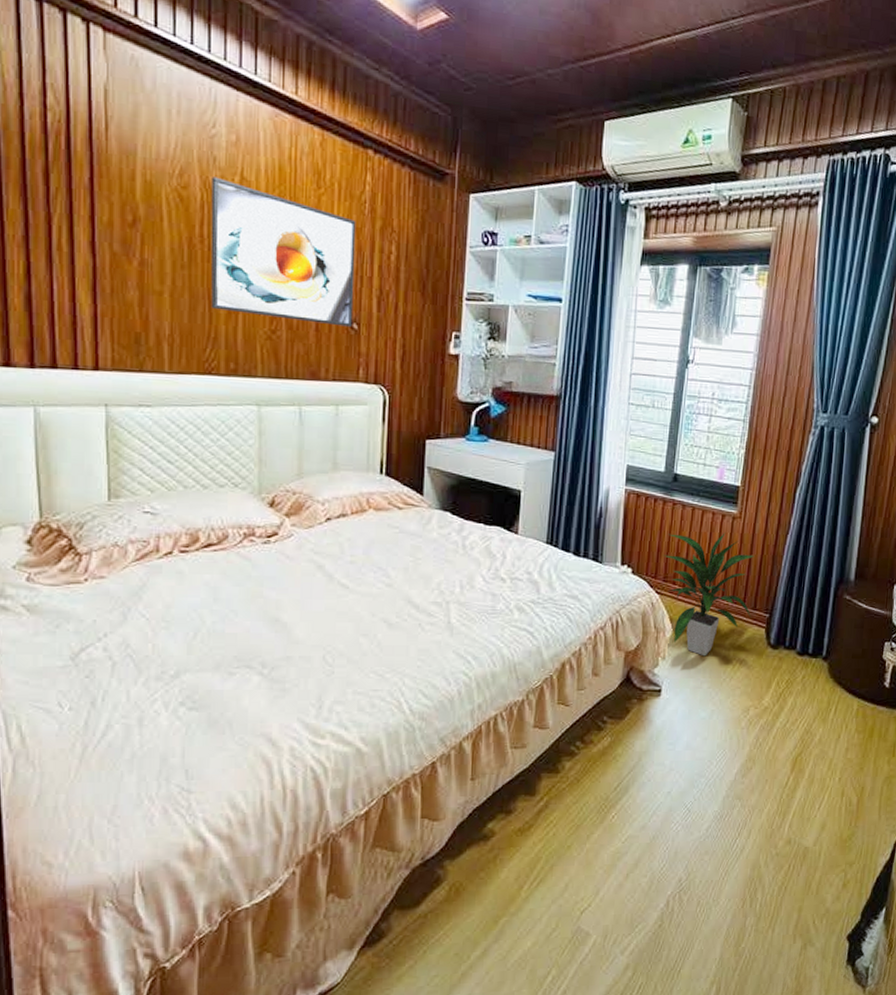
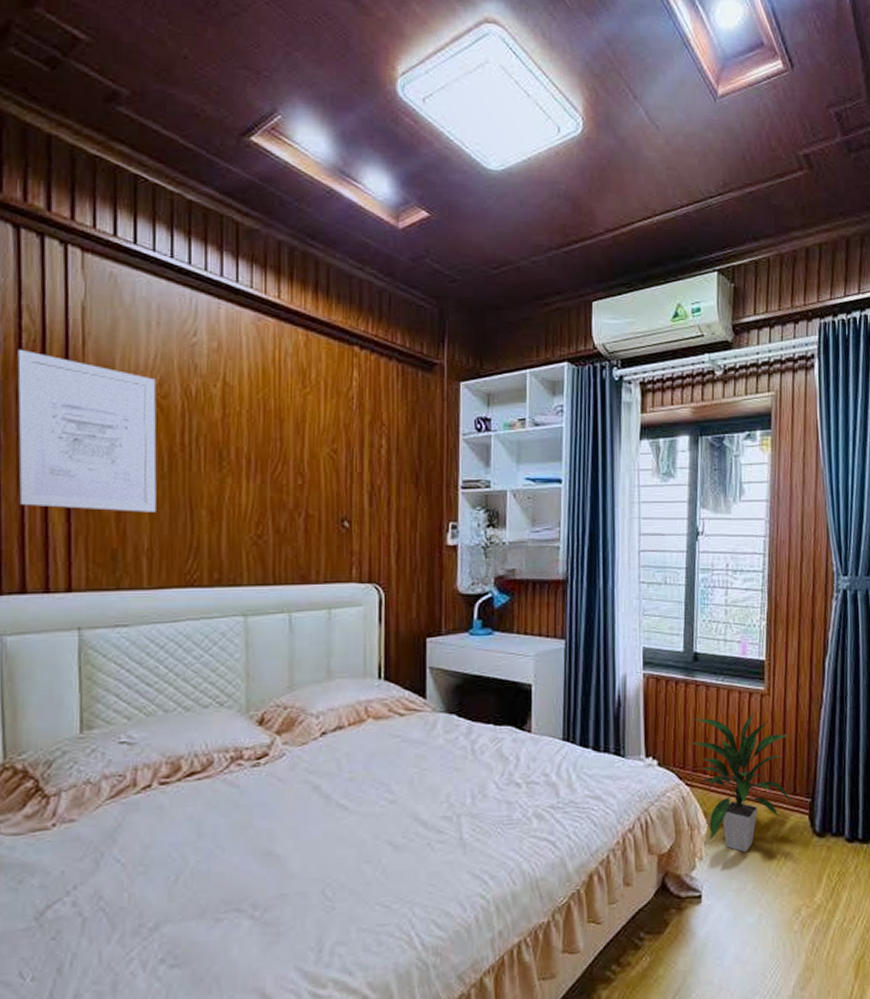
wall art: none [43,129,177,301] -> present [17,350,157,512]
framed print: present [210,177,356,327] -> none [192,384,344,525]

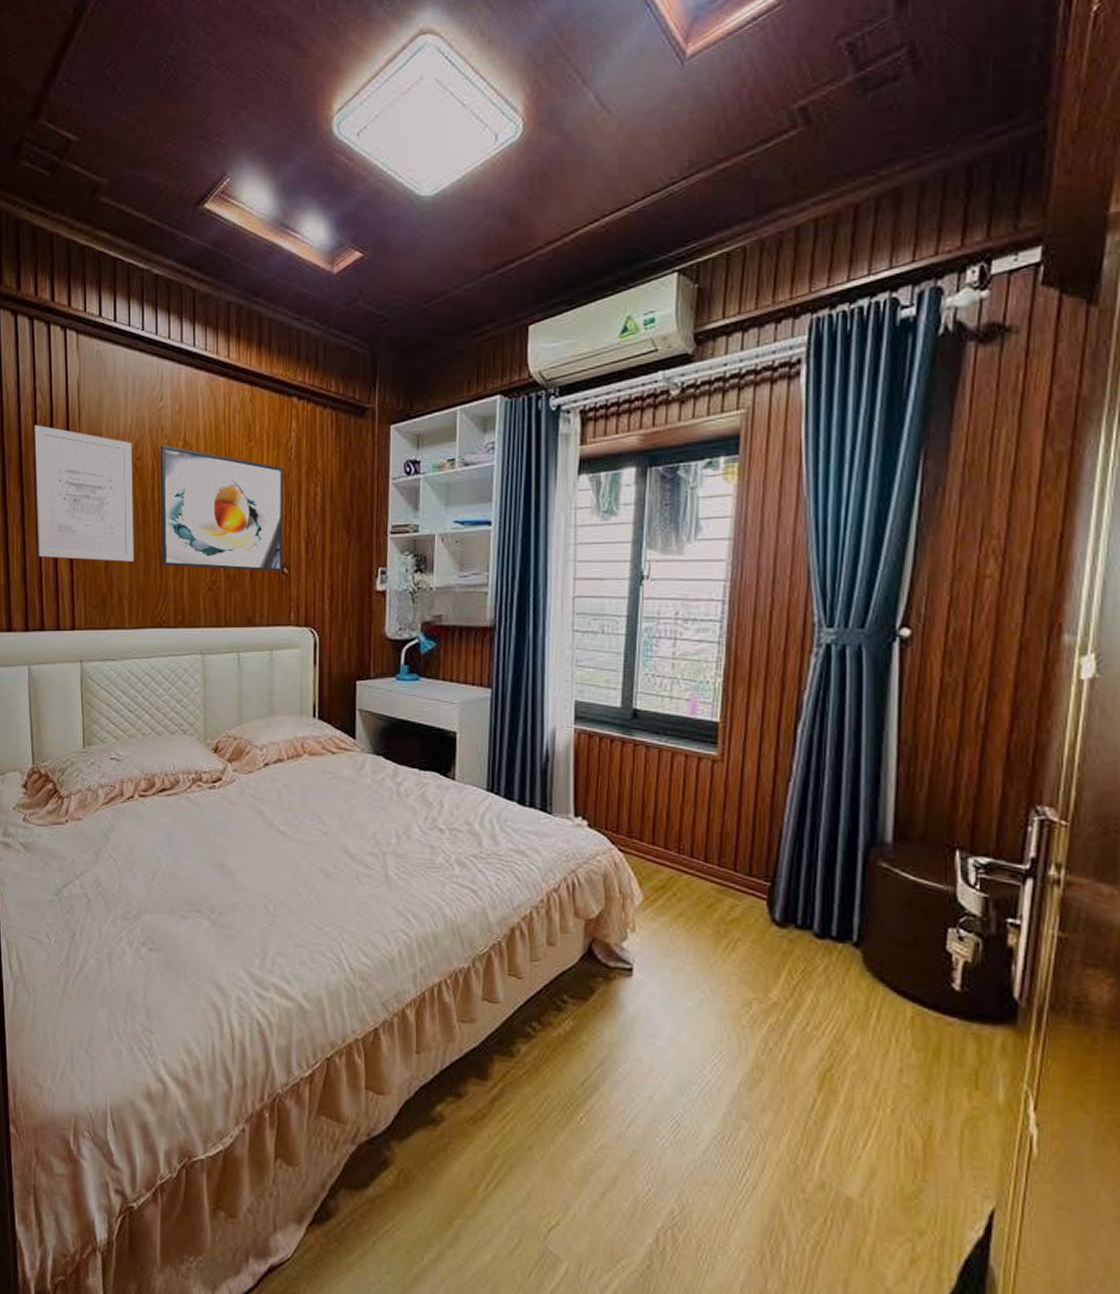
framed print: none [192,384,344,525] -> present [160,445,284,572]
indoor plant: present [689,711,793,853] -> none [625,778,747,932]

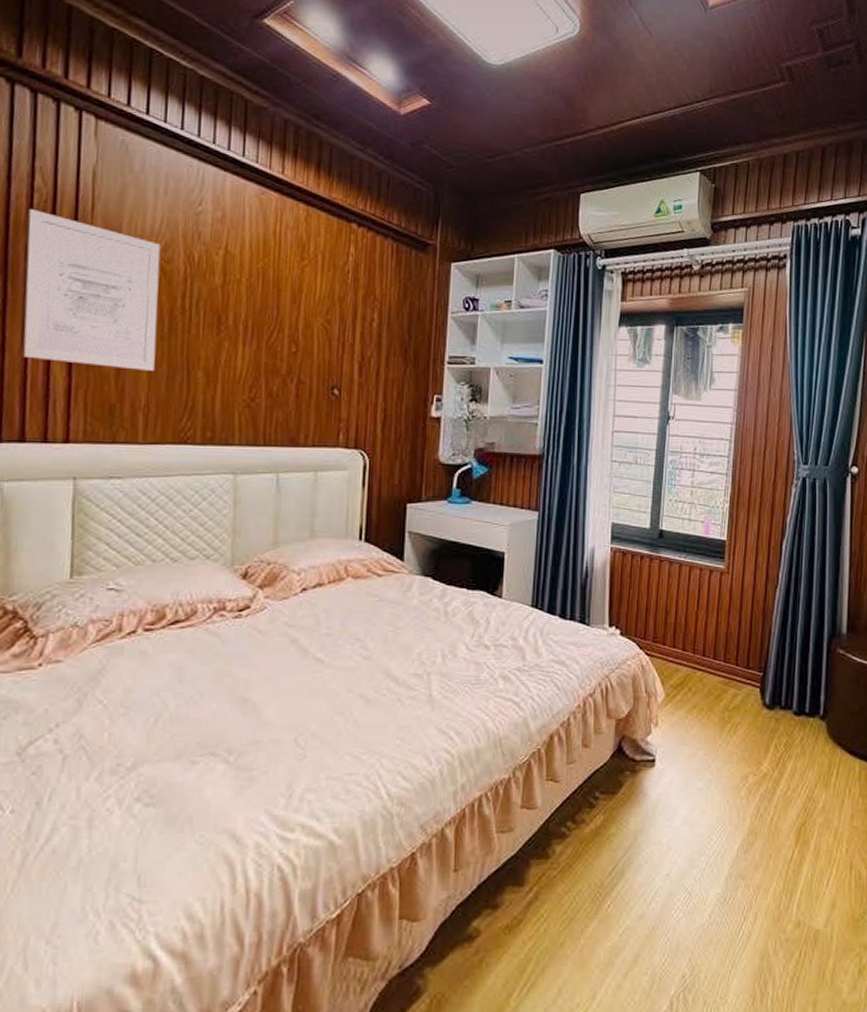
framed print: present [160,445,284,572] -> none [189,251,339,393]

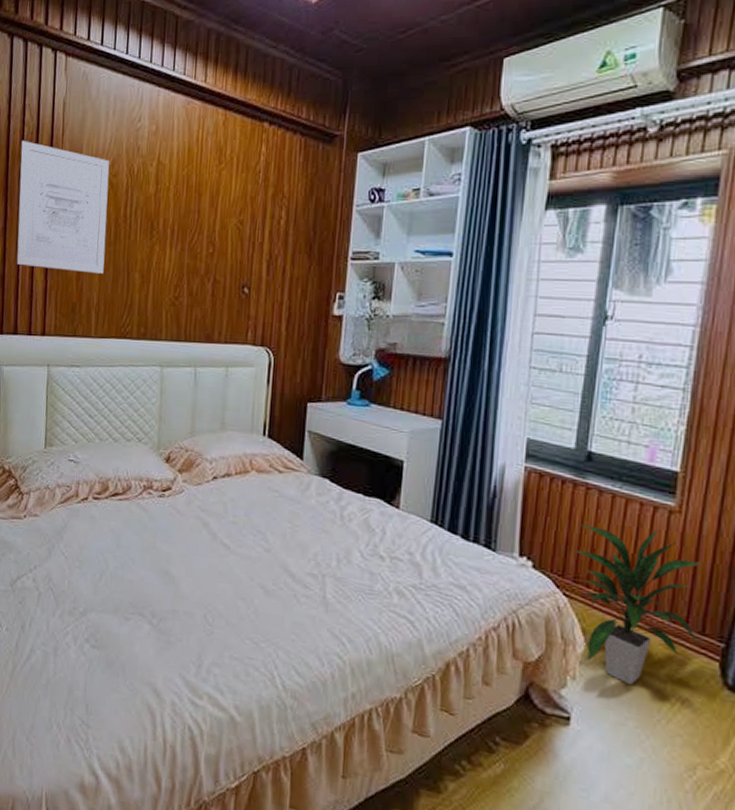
indoor plant: none [651,587,745,721] -> present [572,524,702,686]

